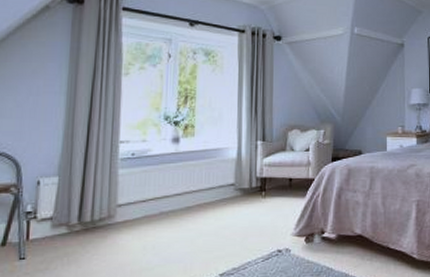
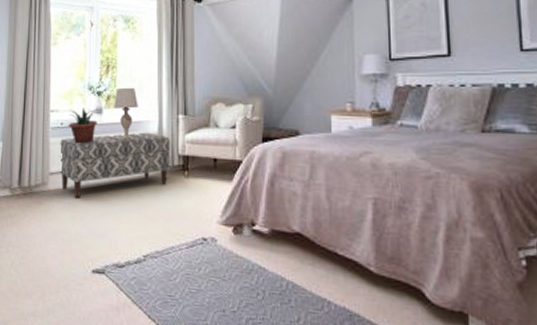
bench: none [130,158,248,228] -> present [60,132,170,198]
potted plant: none [140,137,179,174] -> present [68,108,102,144]
table lamp: none [192,117,217,167] -> present [114,87,138,140]

